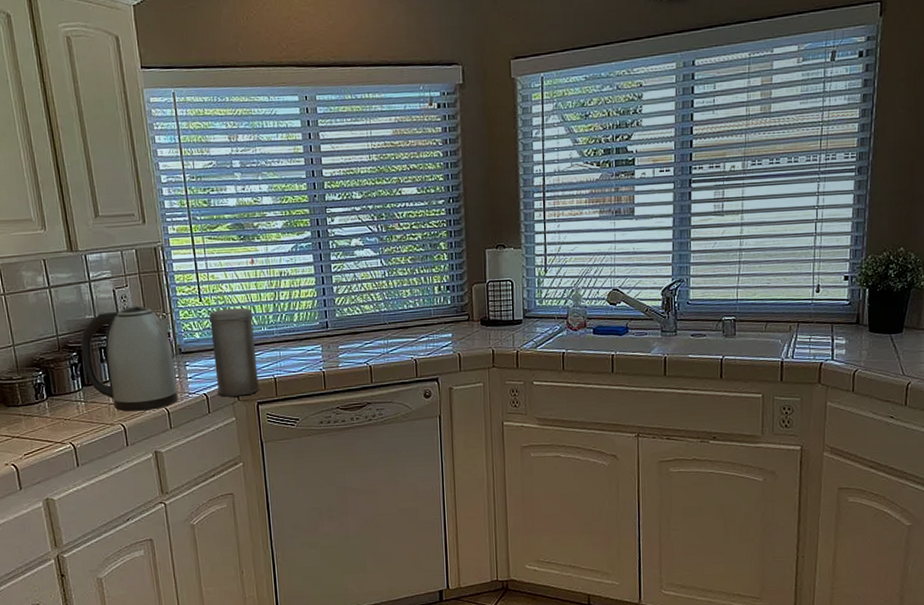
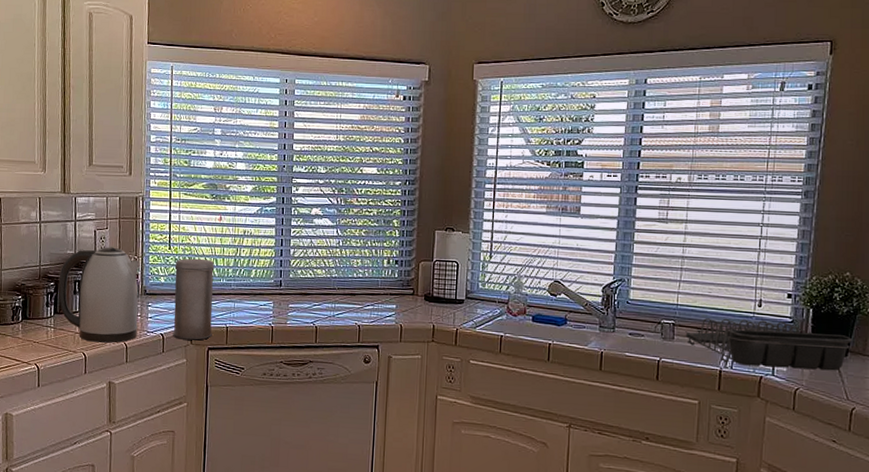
dish rack: none [746,305,908,354] -> present [685,318,853,371]

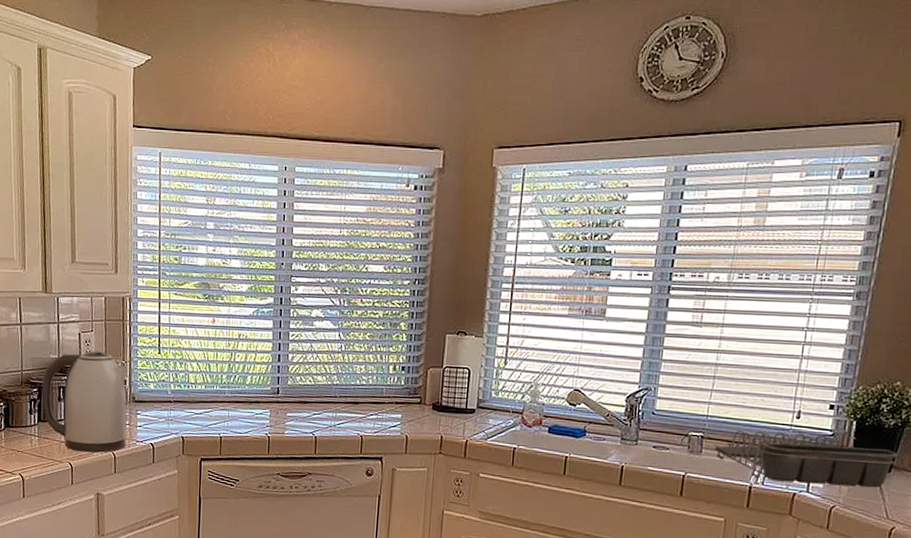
canister: present [173,258,215,341] -> none [163,363,208,451]

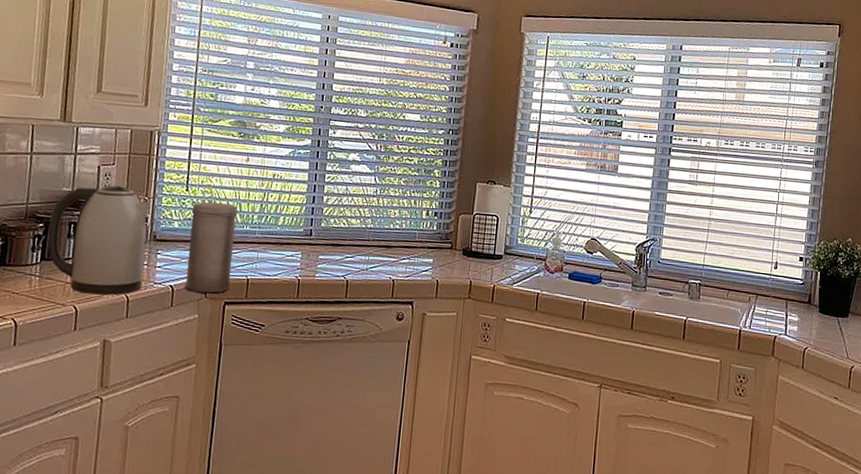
canister: none [163,363,208,451] -> present [184,201,238,294]
dish rack: present [714,431,898,488] -> none [710,279,853,331]

